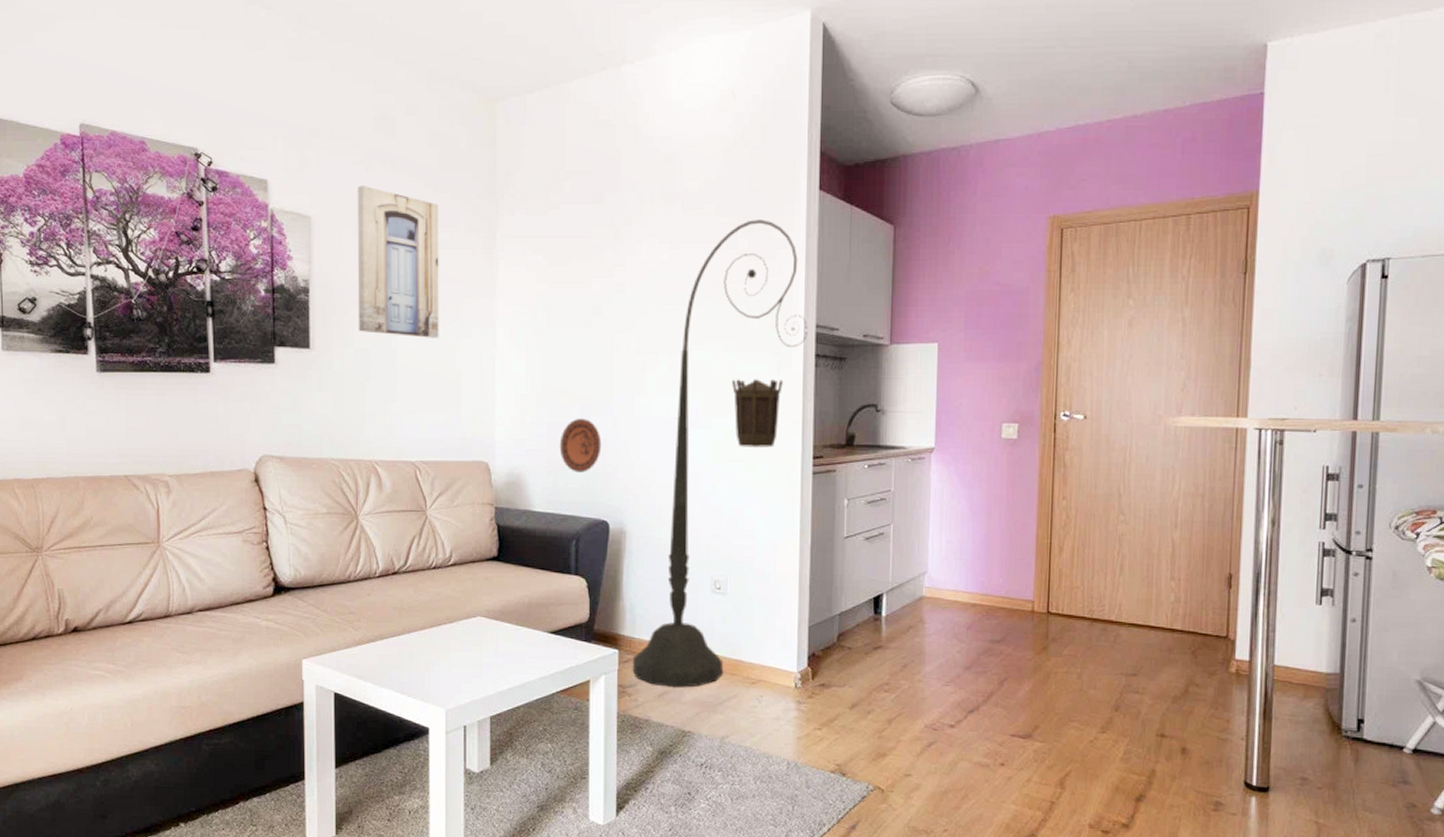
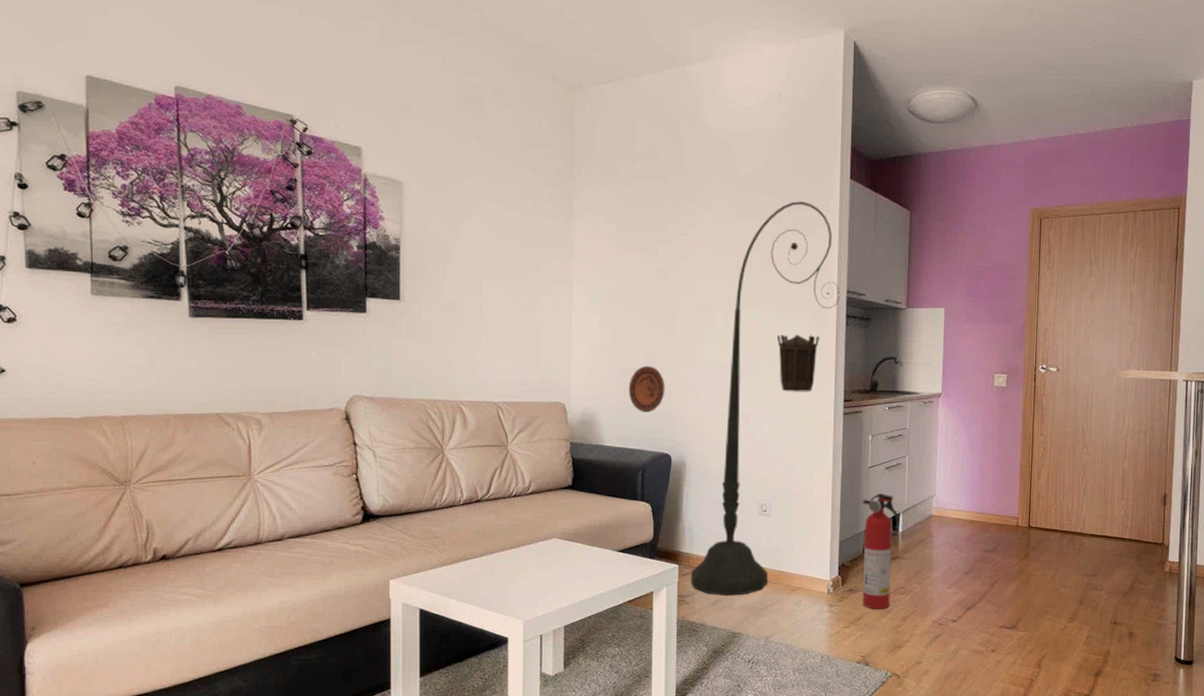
wall art: present [357,186,439,338] -> none [446,157,522,294]
fire extinguisher: none [836,568,882,709] -> present [862,493,899,609]

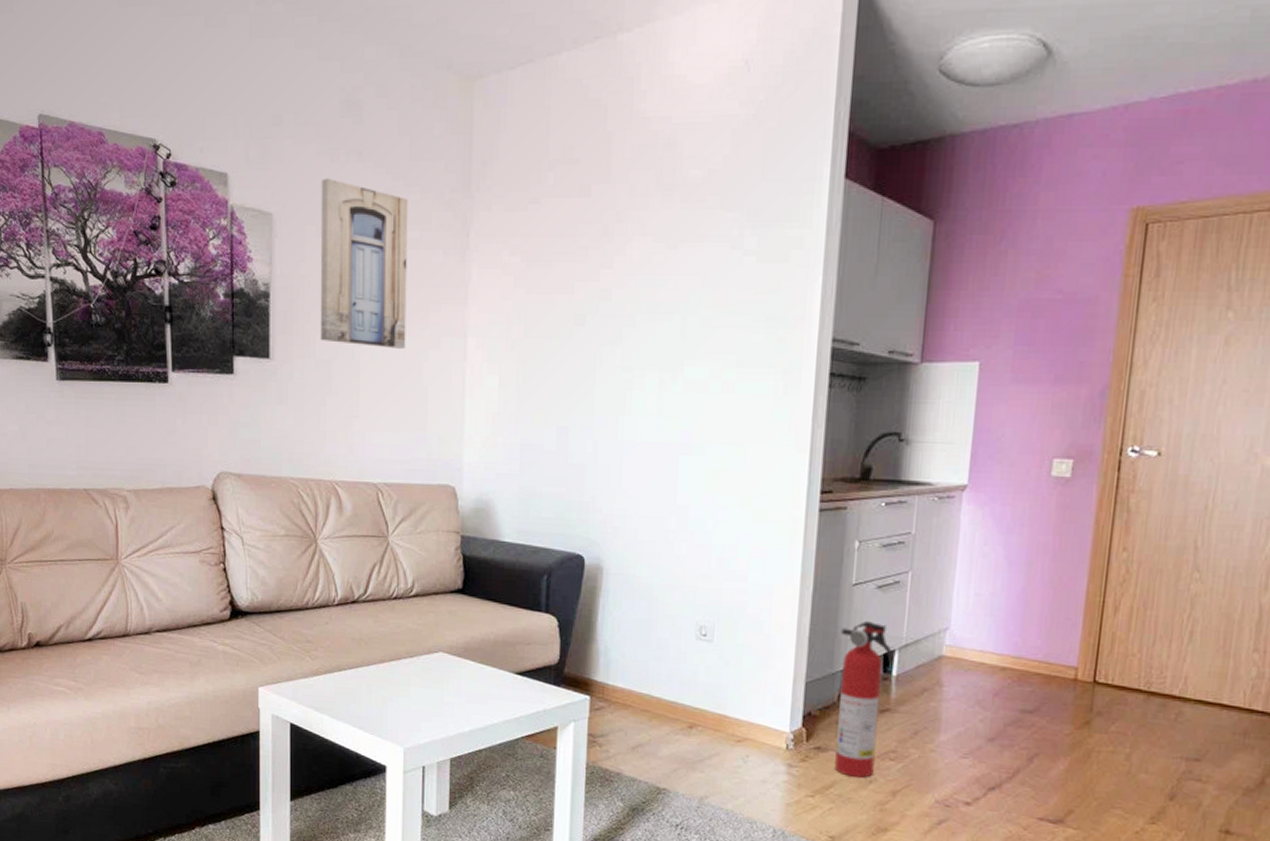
wall art: none [446,157,522,294] -> present [320,179,408,349]
decorative plate: present [628,365,665,412] -> none [532,440,580,501]
floor lamp: present [690,201,840,595] -> none [604,214,823,741]

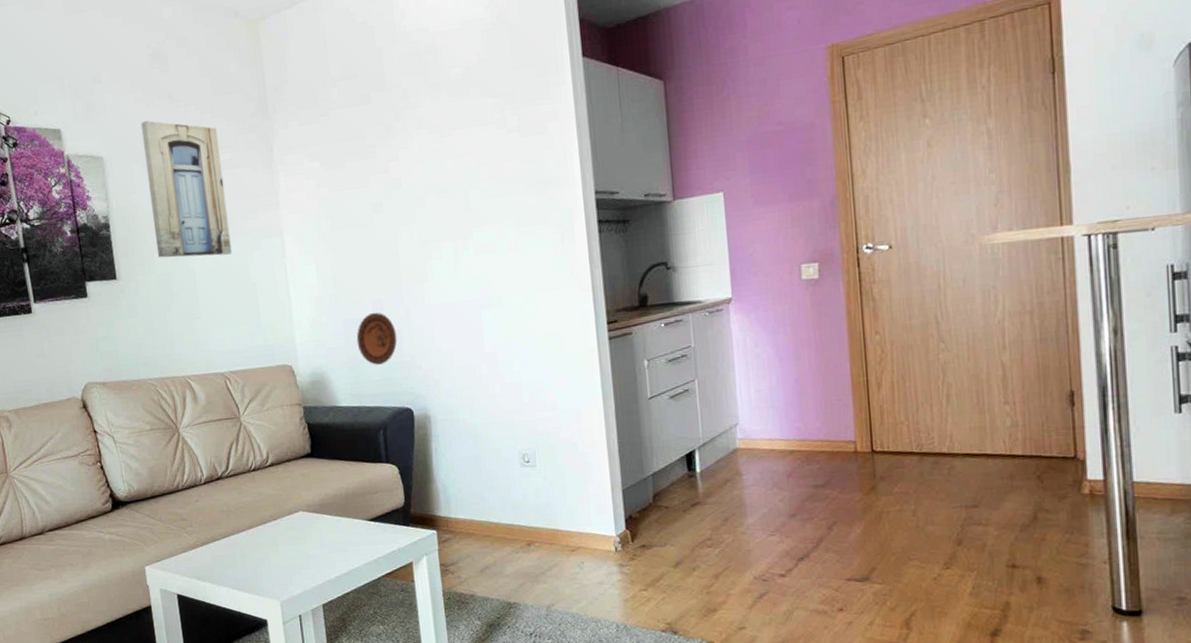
decorative plate: none [532,440,580,501] -> present [356,312,398,365]
fire extinguisher: present [835,620,894,778] -> none [645,427,695,567]

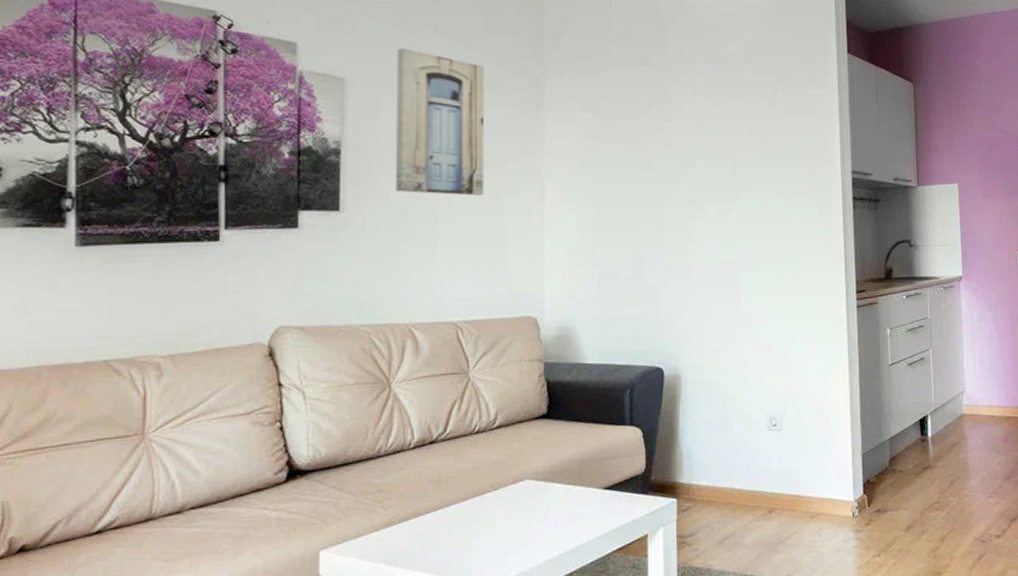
decorative plate: present [356,312,398,365] -> none [611,267,654,321]

